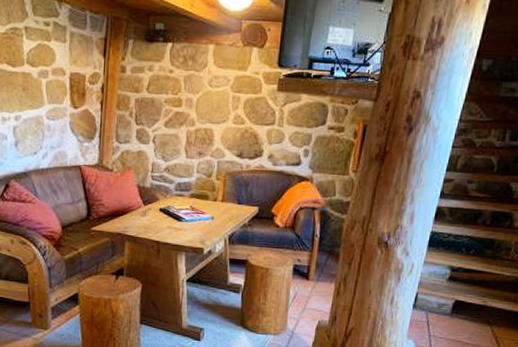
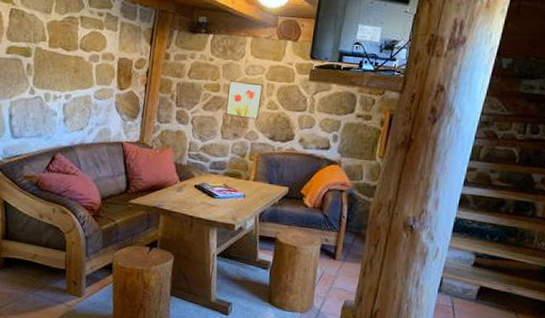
wall art: none [188,94,229,136] -> present [224,80,264,120]

